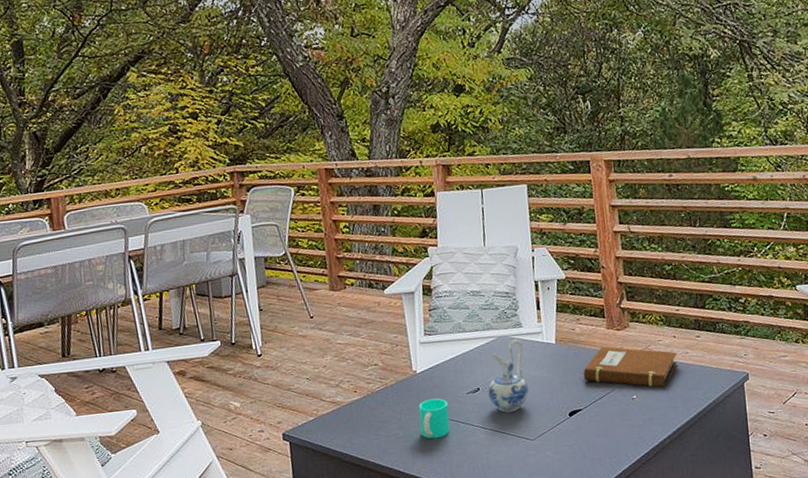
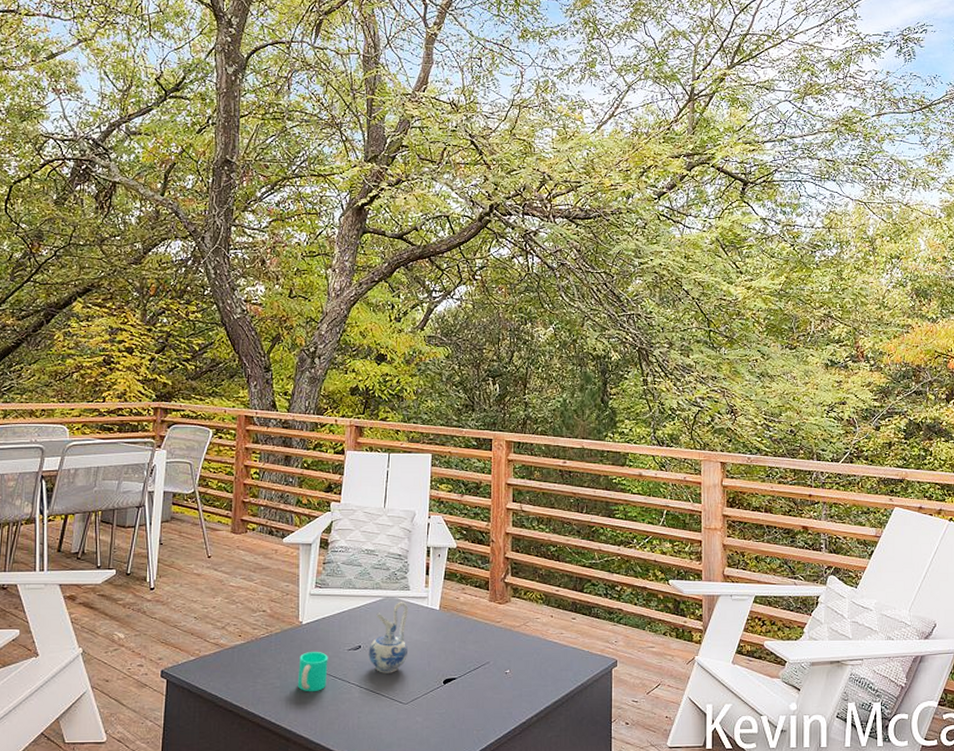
notebook: present [582,346,677,388] -> none [461,618,553,665]

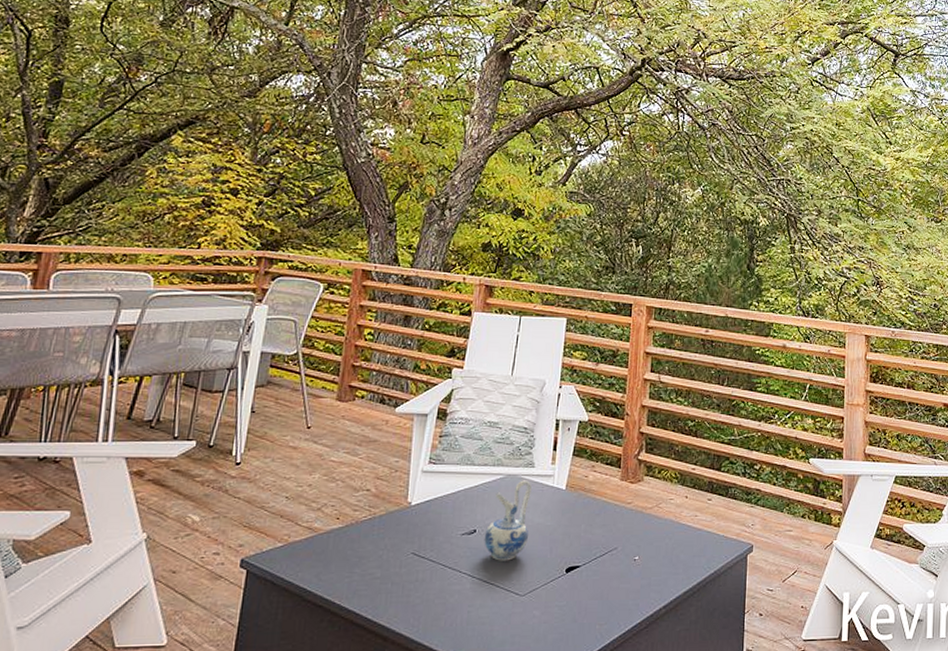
cup: present [297,652,328,692] -> none [400,537,438,584]

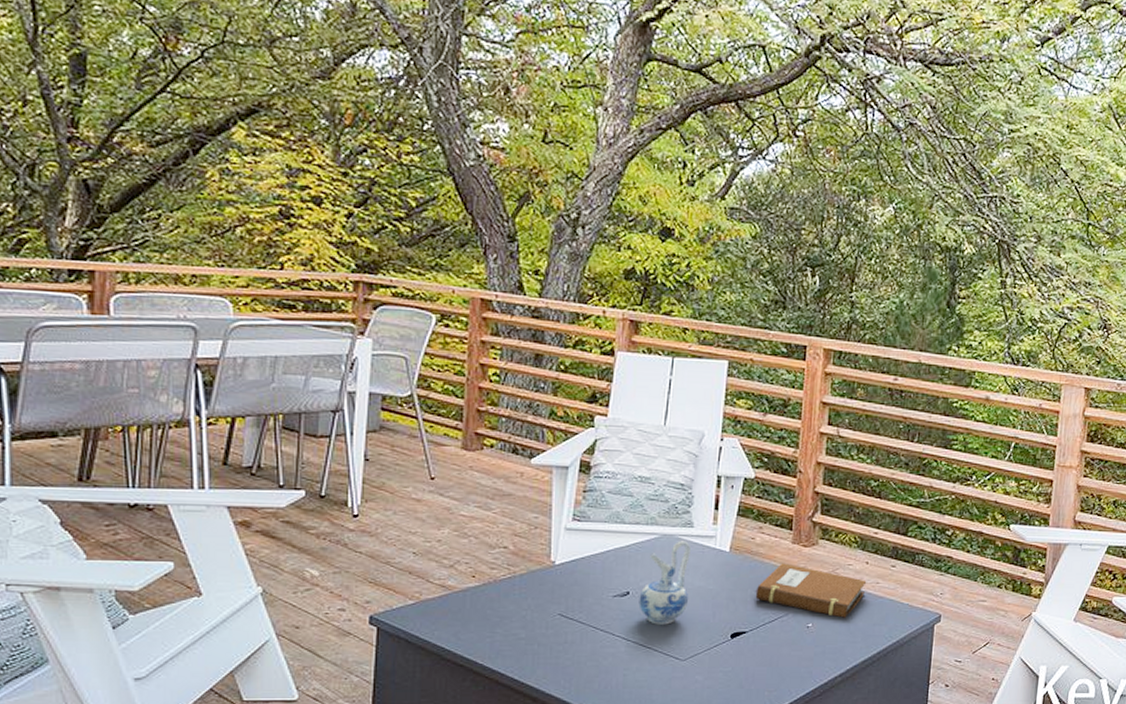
notebook: none [587,499,687,550] -> present [754,563,867,618]

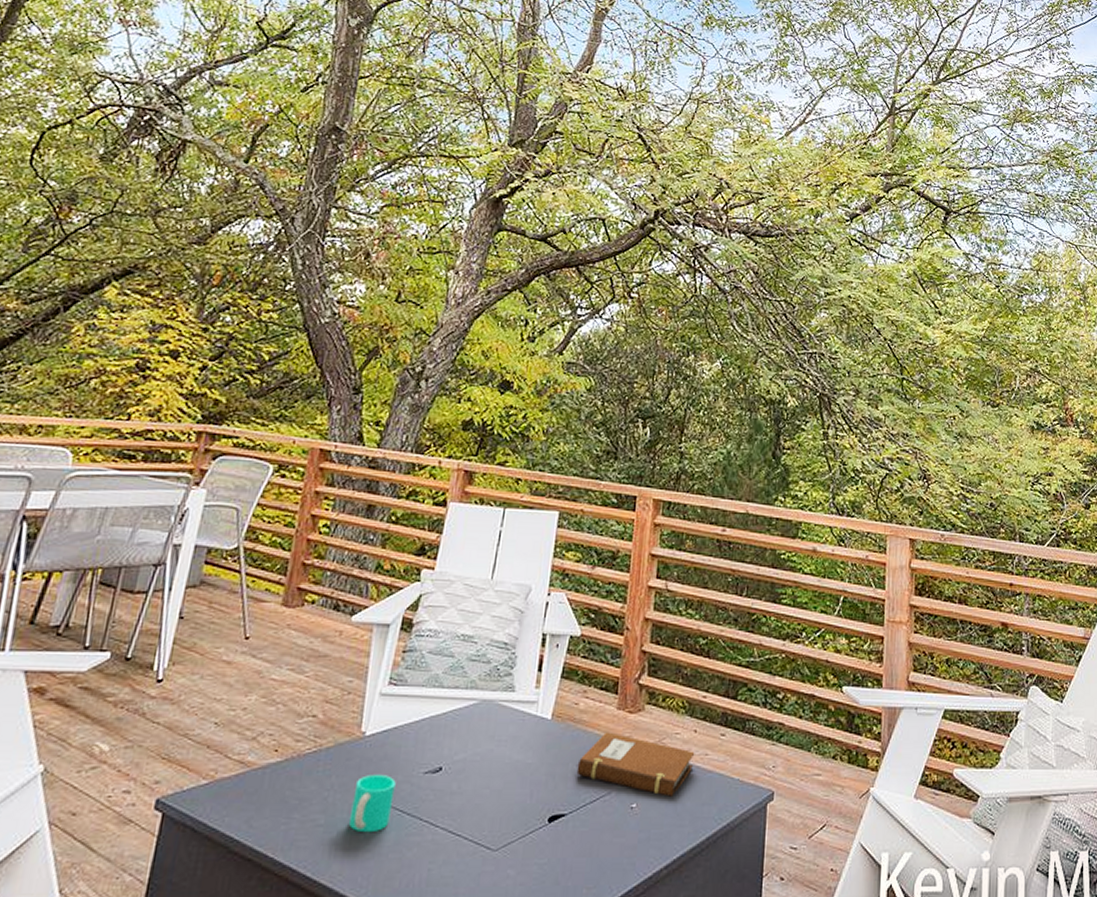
cup: none [547,598,587,645] -> present [348,775,396,833]
ceramic pitcher: present [639,540,691,625] -> none [451,707,511,807]

